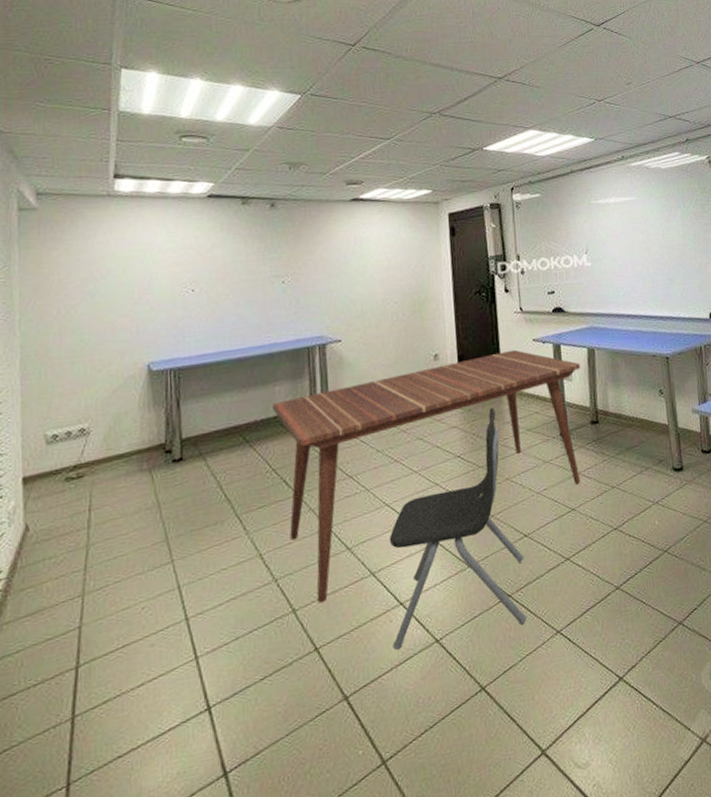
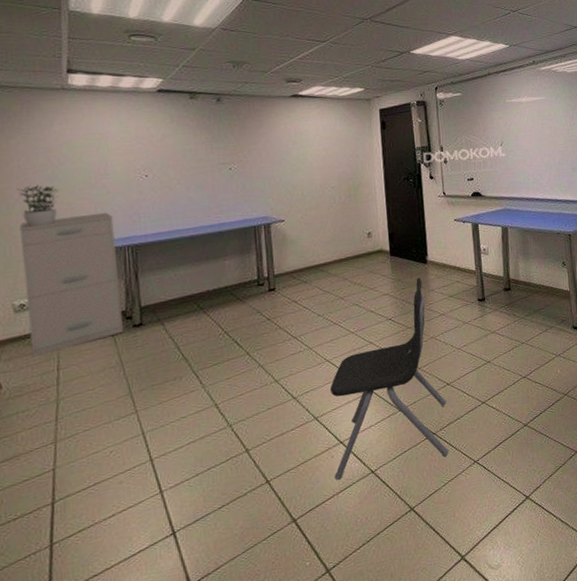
potted plant: none [55,301,100,348] -> present [16,185,60,227]
filing cabinet: none [56,331,161,495] -> present [19,212,123,357]
dining table: present [272,349,580,604] -> none [223,228,495,444]

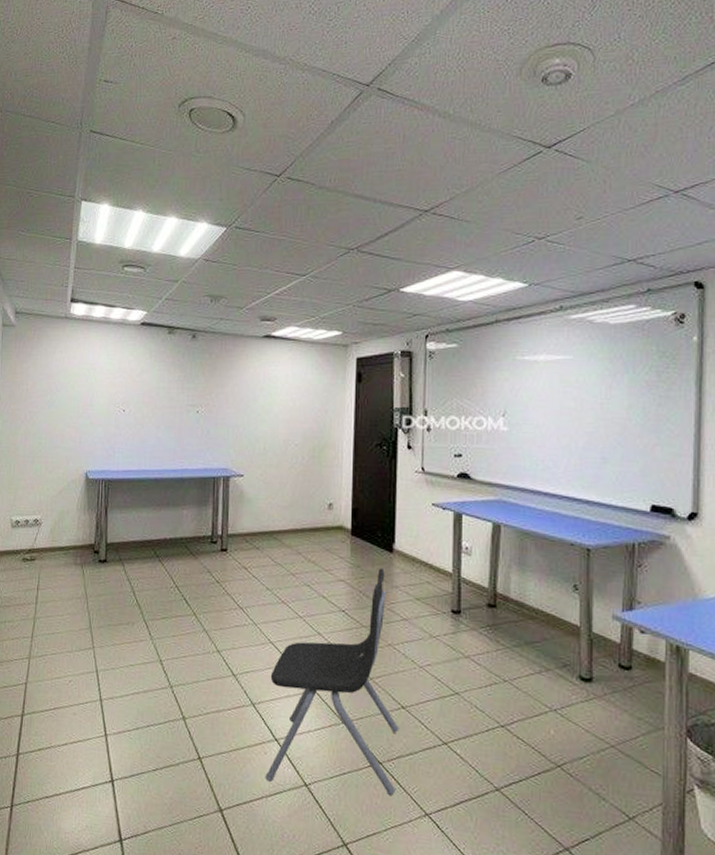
potted plant: present [16,185,60,227] -> none [23,409,55,449]
filing cabinet: present [19,212,123,357] -> none [20,442,93,573]

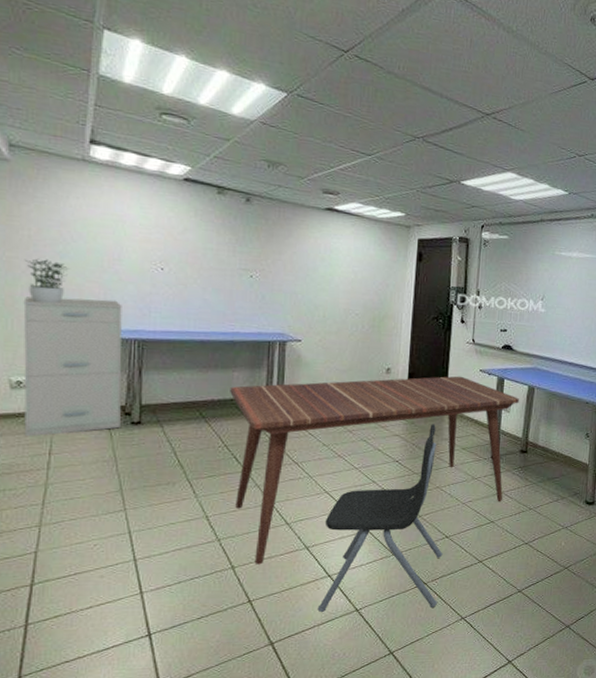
filing cabinet: none [20,442,93,573] -> present [23,297,122,437]
potted plant: none [23,409,55,449] -> present [24,258,69,304]
dining table: none [180,511,482,719] -> present [230,376,519,565]

